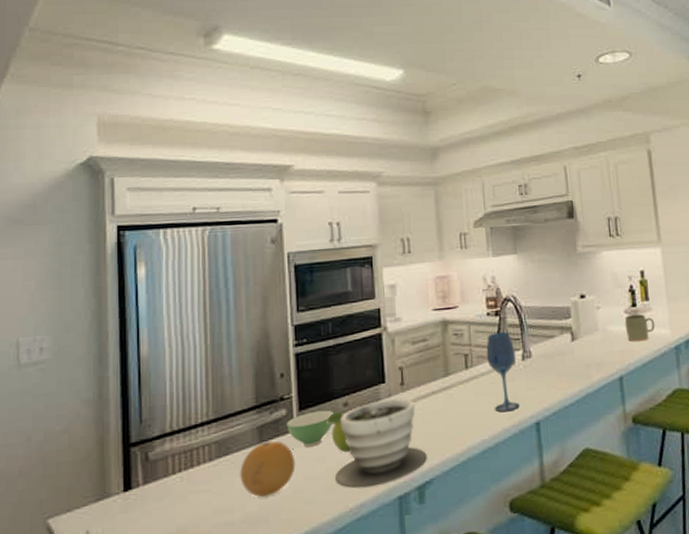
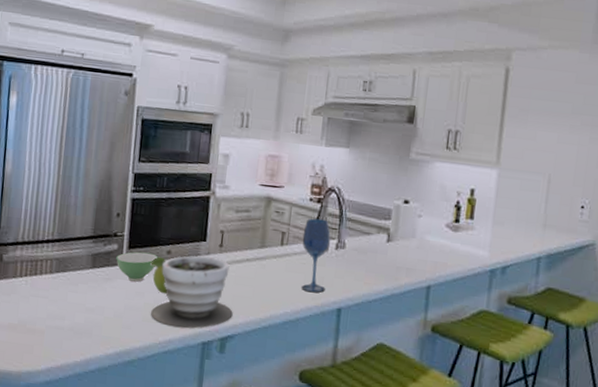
fruit: present [239,441,296,497] -> none [72,268,120,314]
mug: present [624,314,655,342] -> none [443,229,475,258]

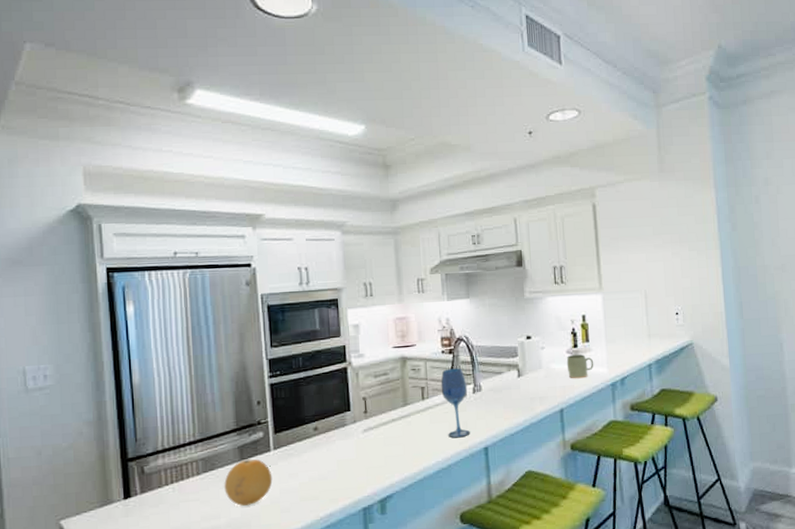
fruit: none [72,268,120,314] -> present [223,459,273,506]
bowl: present [116,251,159,282] -> none [263,433,306,465]
fruit: present [150,257,171,294] -> none [299,434,320,470]
planter: present [151,255,233,328] -> none [308,424,388,499]
mug: none [443,229,475,258] -> present [566,354,594,379]

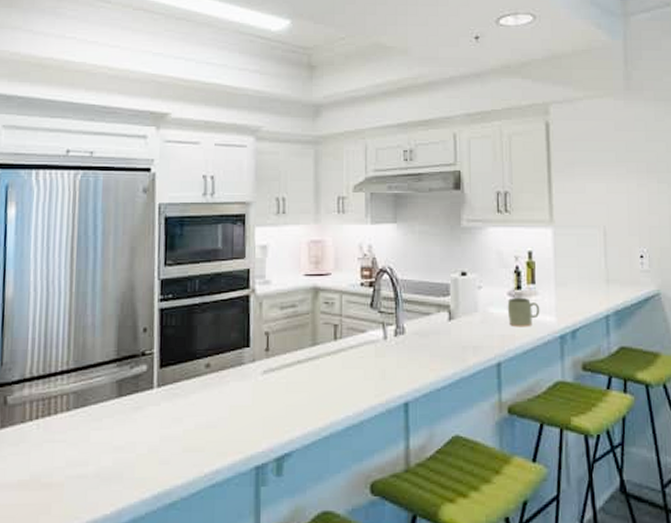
fruit: present [223,459,273,506] -> none [95,396,153,452]
wineglass: present [441,368,470,438] -> none [357,305,389,389]

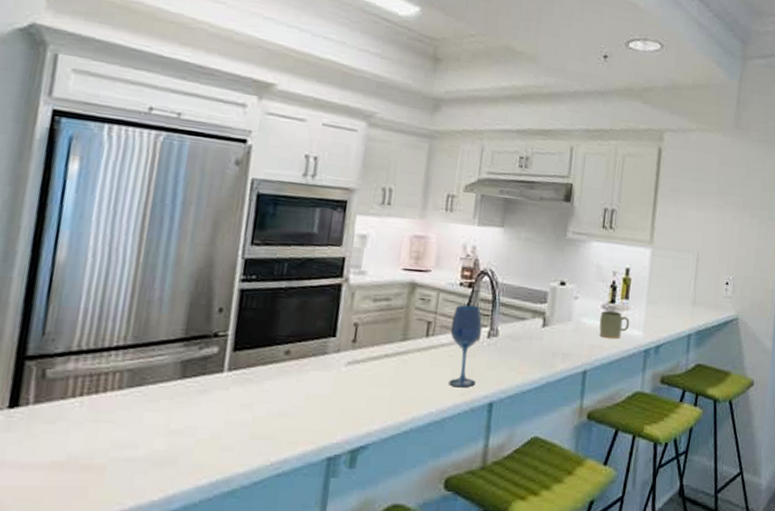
wineglass: none [357,305,389,389] -> present [449,304,482,388]

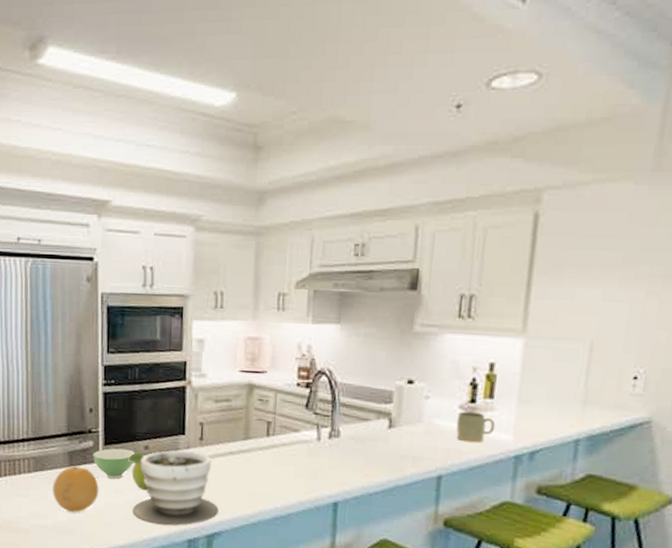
fruit: none [150,378,219,436] -> present [51,466,99,512]
bowl: none [215,354,274,391] -> present [93,448,136,479]
planter: none [261,354,367,442] -> present [133,450,218,525]
fruit: none [262,358,289,404] -> present [128,452,149,491]
wineglass: present [449,304,482,388] -> none [290,405,323,486]

